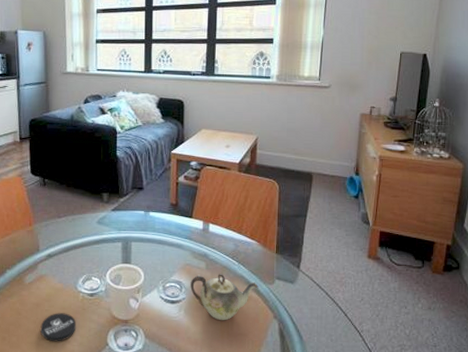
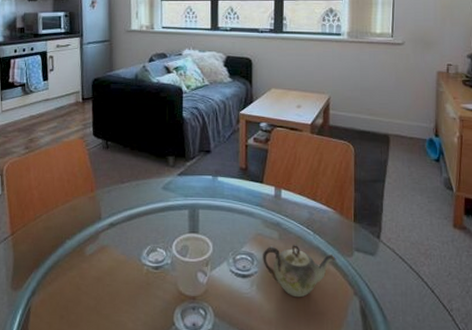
coaster: present [40,313,77,342] -> none [101,288,140,321]

